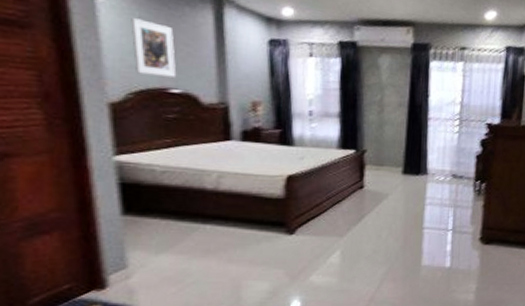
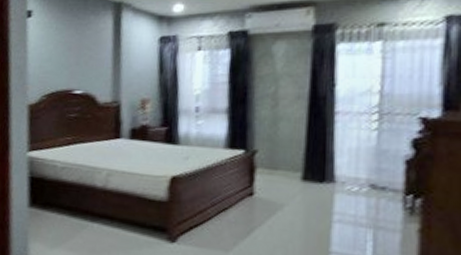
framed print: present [131,18,177,78] -> none [49,30,80,80]

